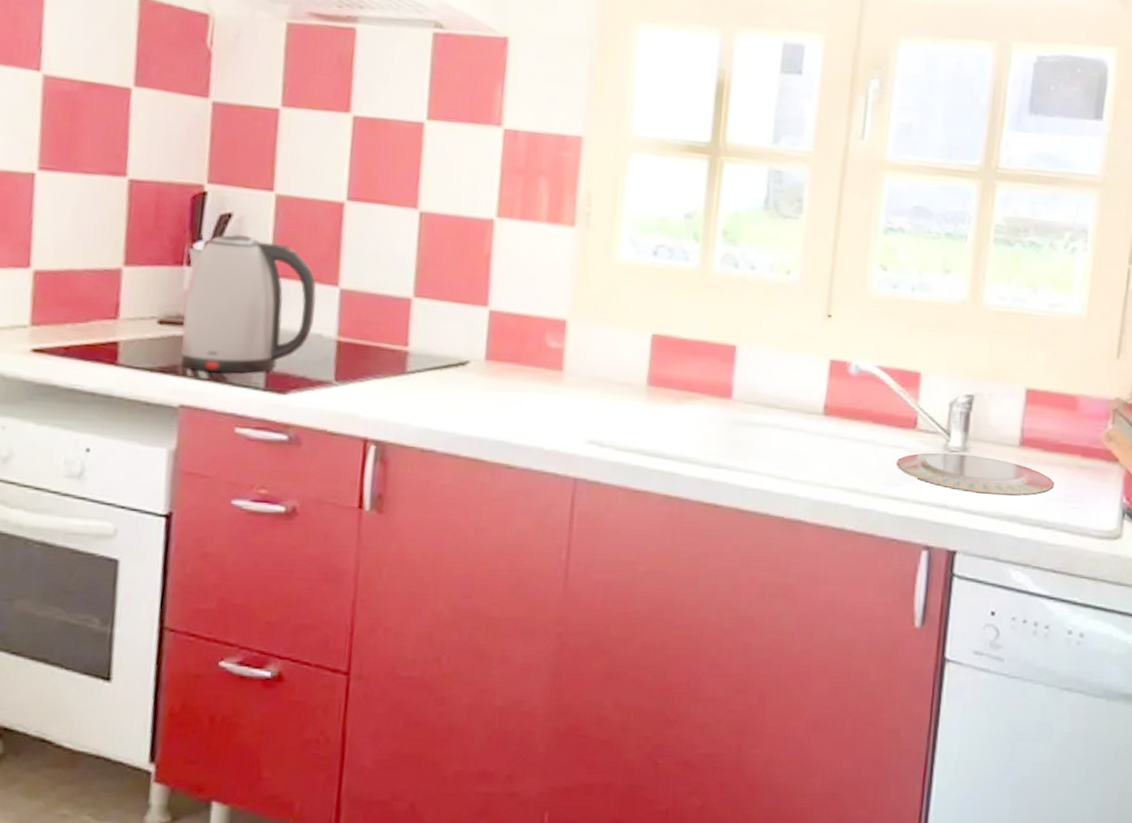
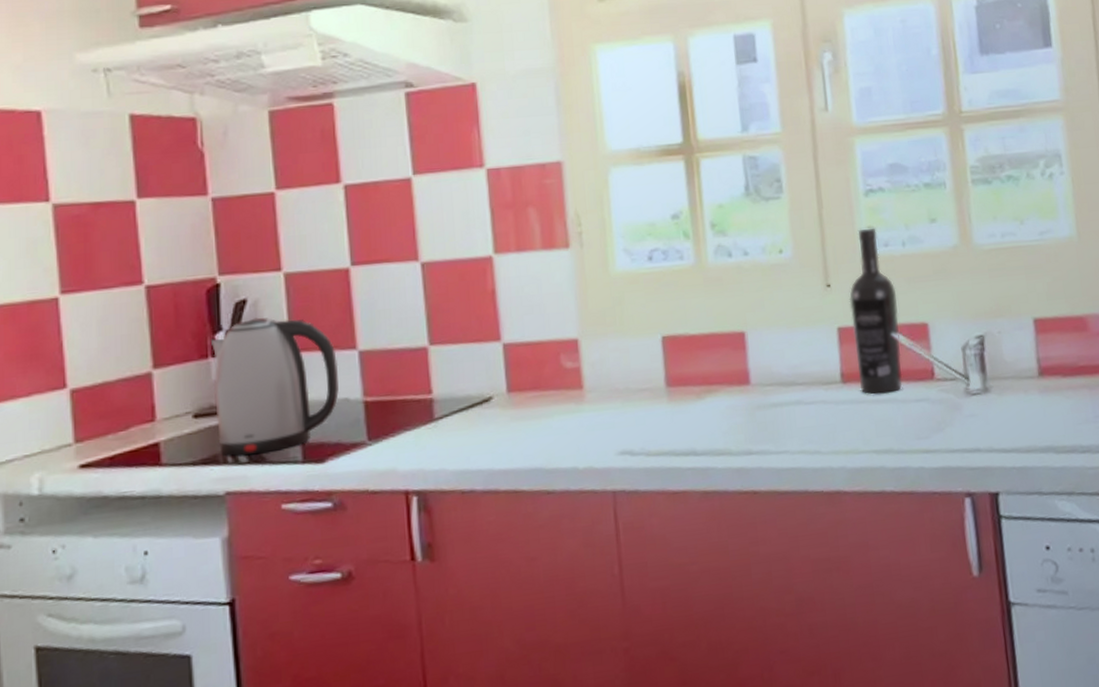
wine bottle: none [840,265,896,434] -> present [849,228,903,394]
plate: present [895,452,1054,496] -> none [921,393,1081,432]

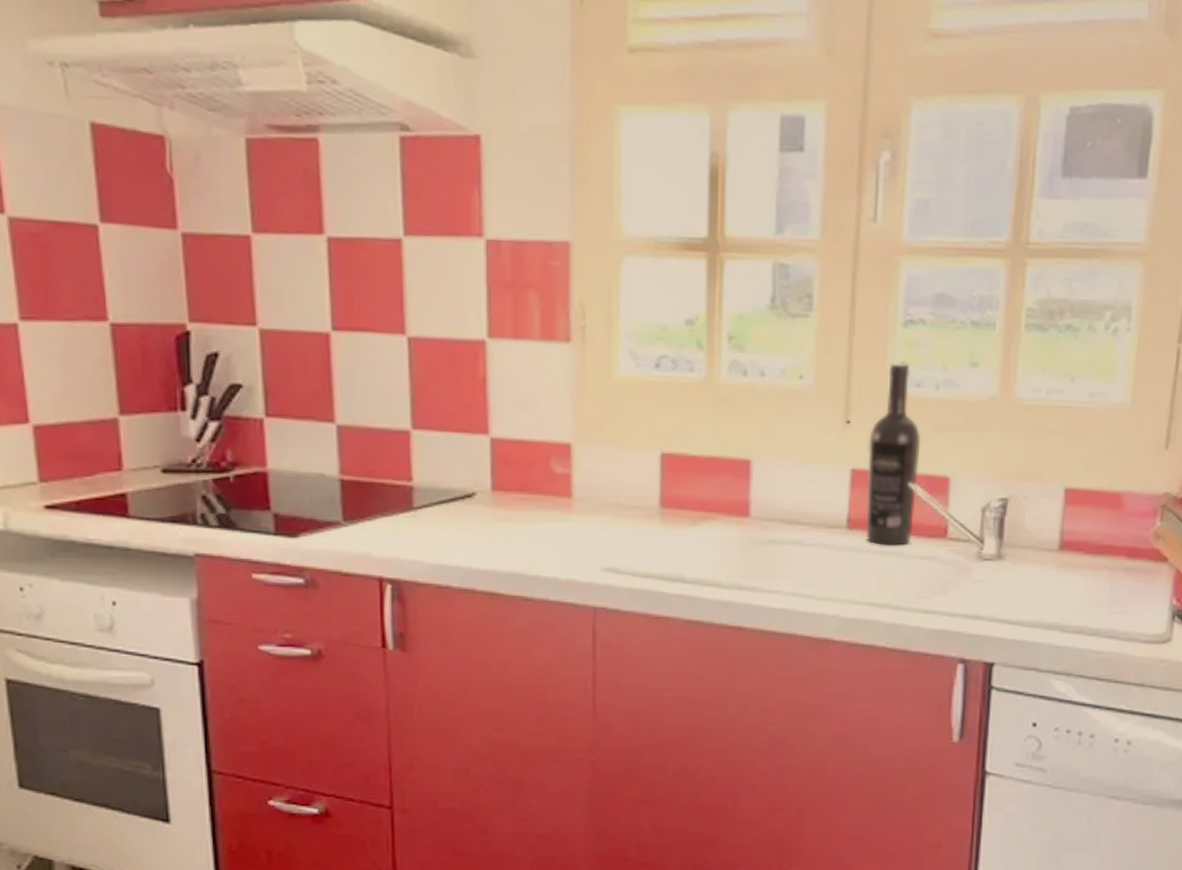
kettle: present [211,317,339,457] -> none [181,374,315,520]

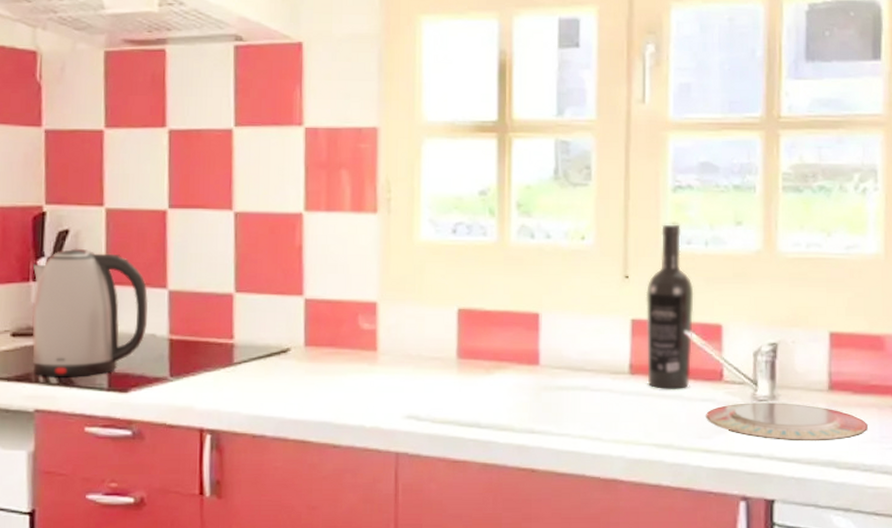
kettle: none [181,374,315,520] -> present [31,248,149,377]
plate: none [925,560,1097,604] -> present [705,401,868,442]

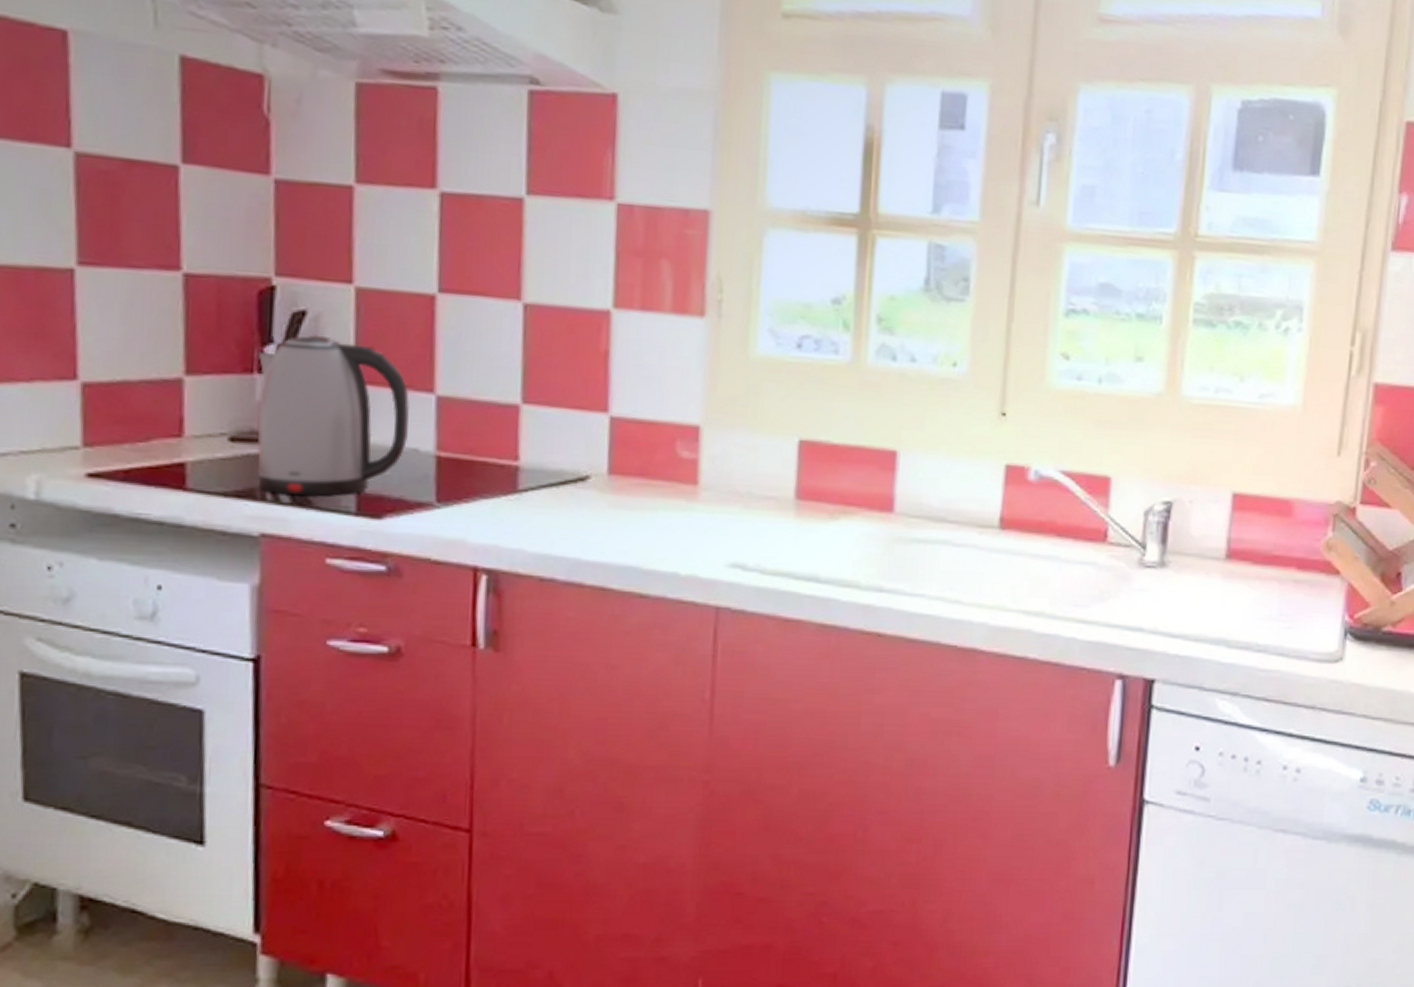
wine bottle: present [645,224,694,389] -> none [1019,354,1082,549]
plate: present [705,401,868,442] -> none [1083,567,1266,616]

